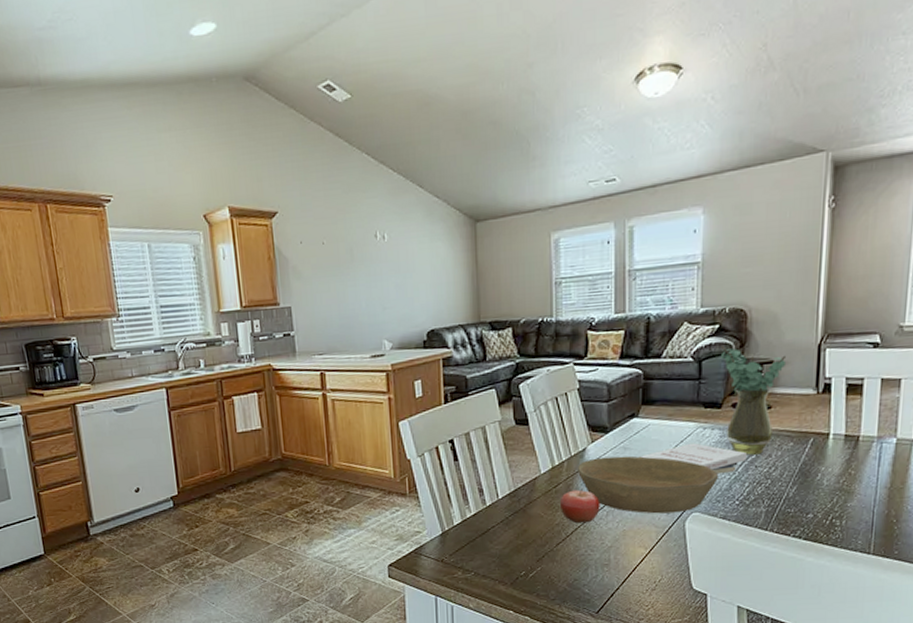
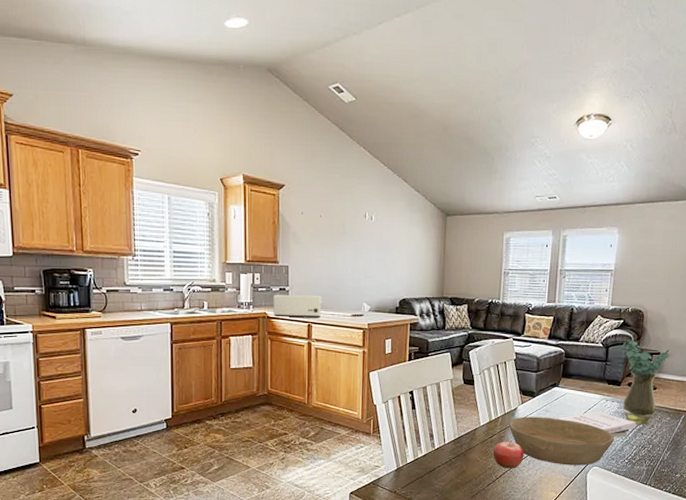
toaster: none [277,337,336,369] -> present [273,294,323,318]

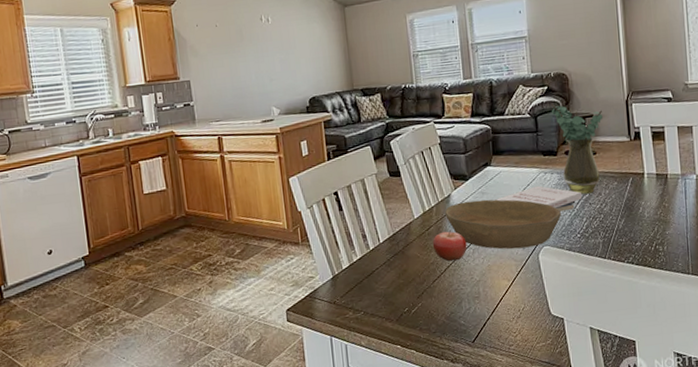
toaster: present [273,294,323,318] -> none [178,105,231,135]

